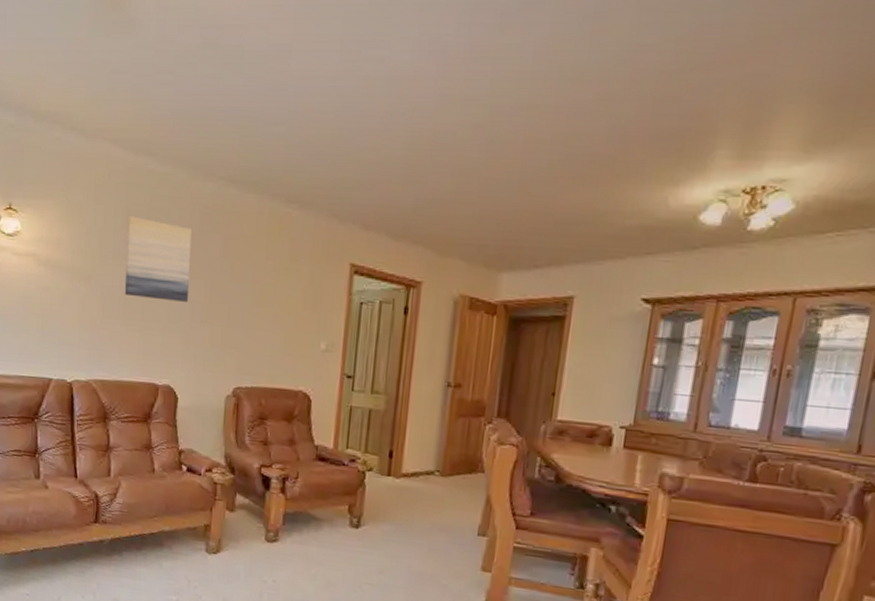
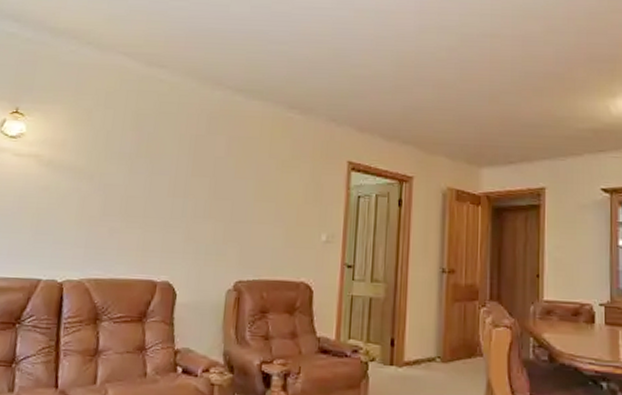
wall art: present [124,216,192,302] -> none [127,120,199,199]

